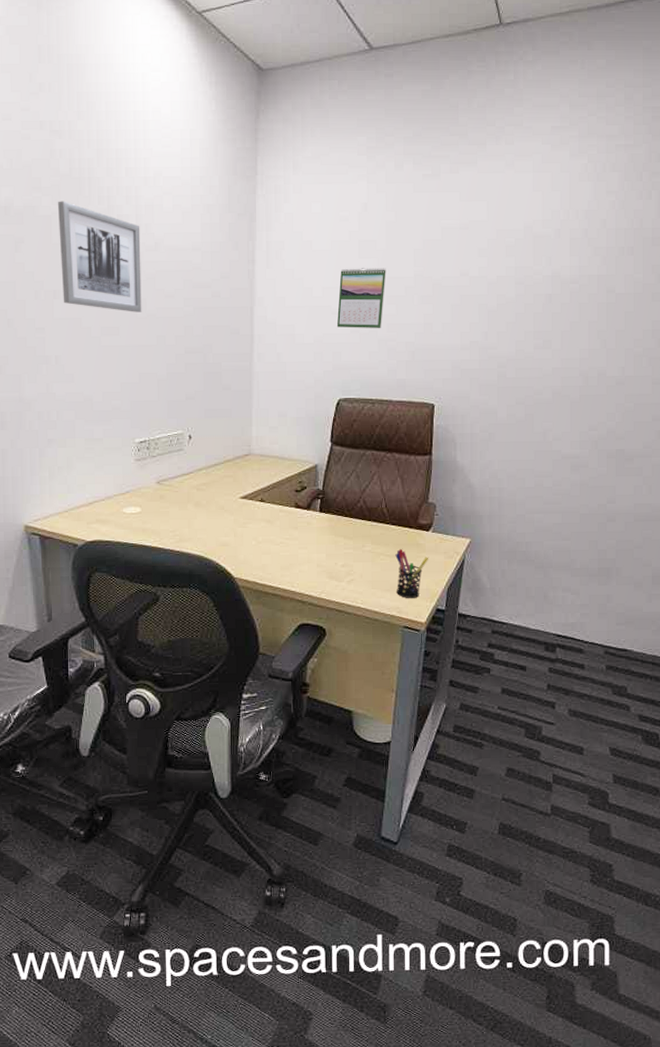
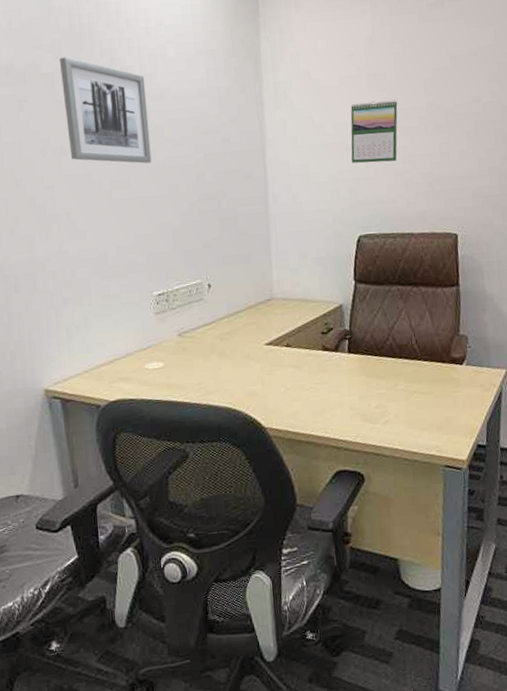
pen holder: present [395,549,428,598] -> none [430,385,464,436]

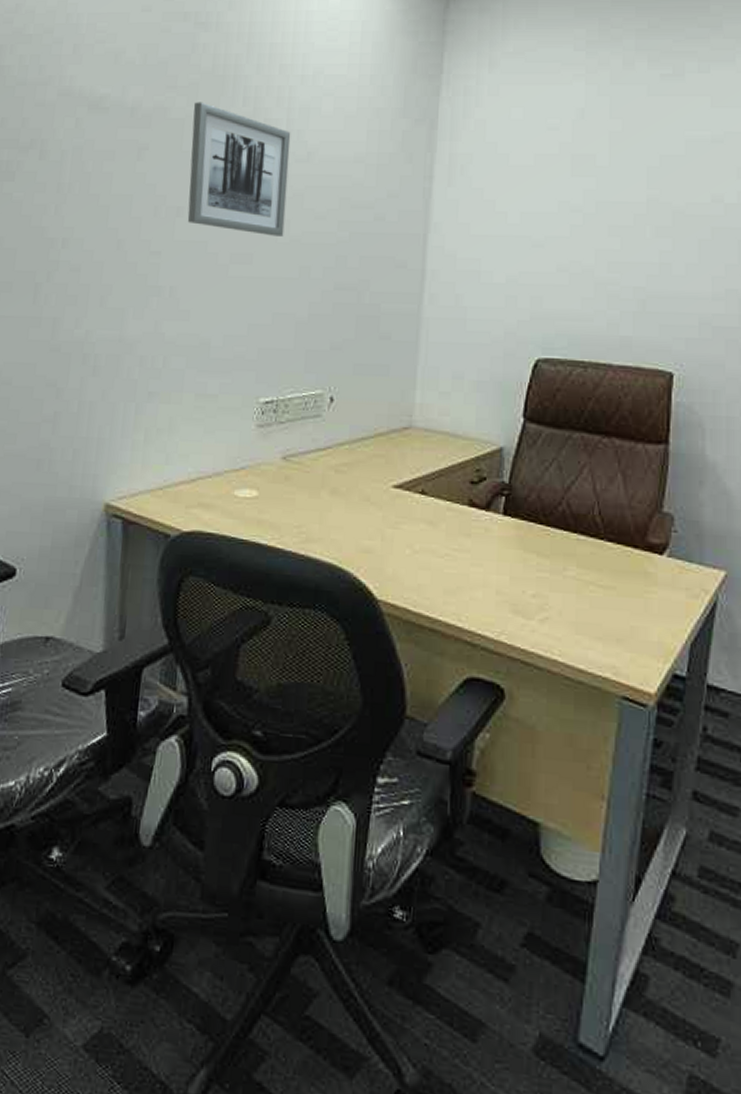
calendar: present [350,100,398,163] -> none [537,189,608,267]

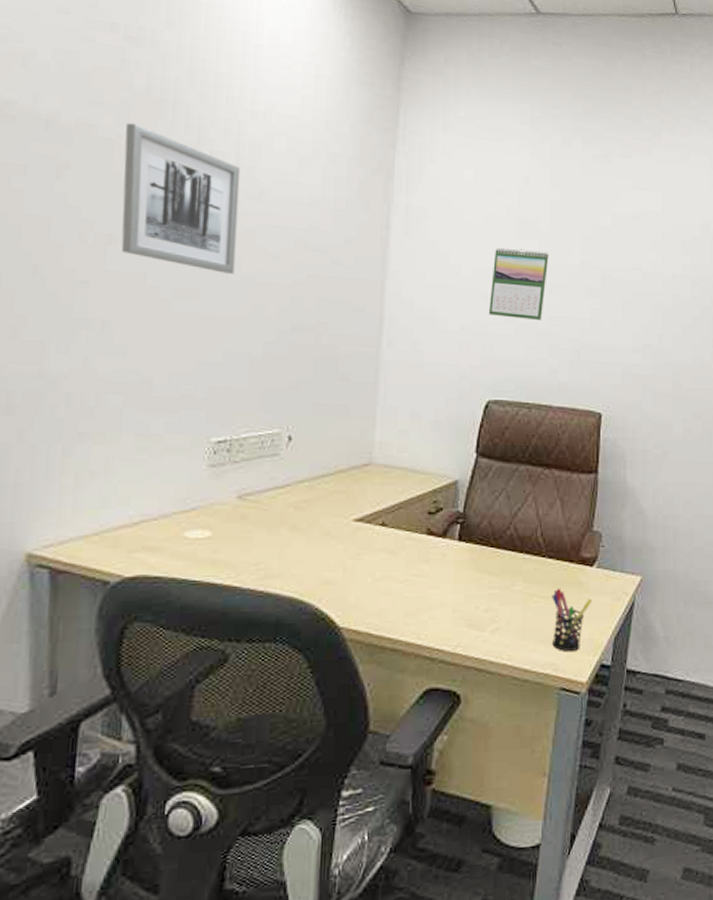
calendar: none [537,189,608,267] -> present [488,248,549,320]
pen holder: none [611,578,661,654] -> present [552,589,591,651]

